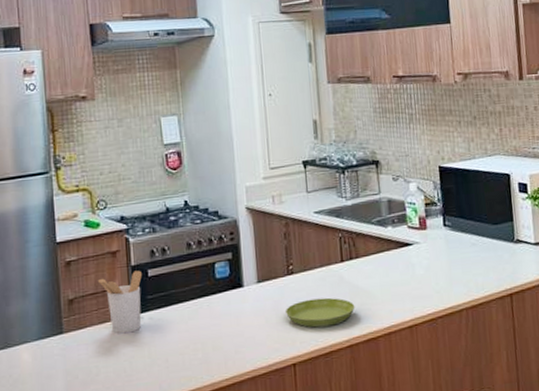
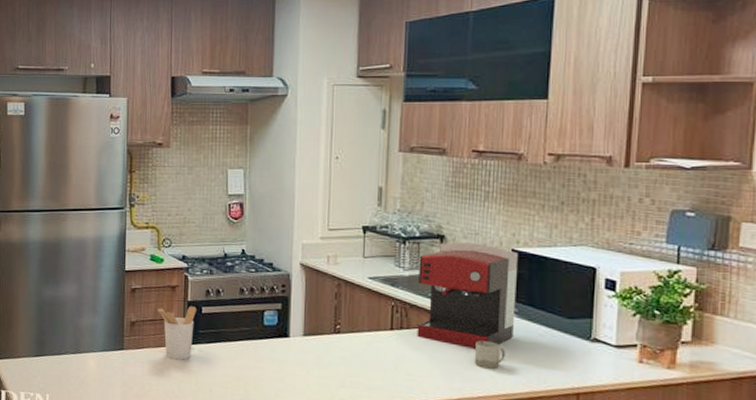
saucer: present [286,297,355,328] -> none [328,360,400,390]
coffee maker: none [359,164,451,267] -> present [417,242,519,349]
cup: none [419,257,446,286] -> present [474,341,505,370]

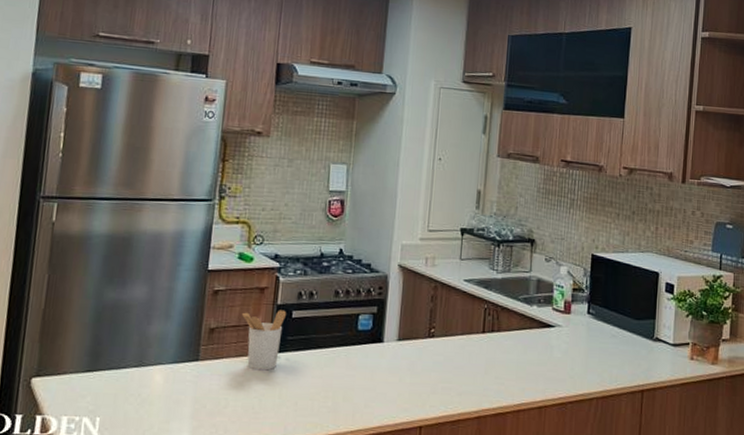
coffee maker: present [417,242,519,349] -> none [506,246,597,350]
cup: present [474,341,505,370] -> none [556,342,584,371]

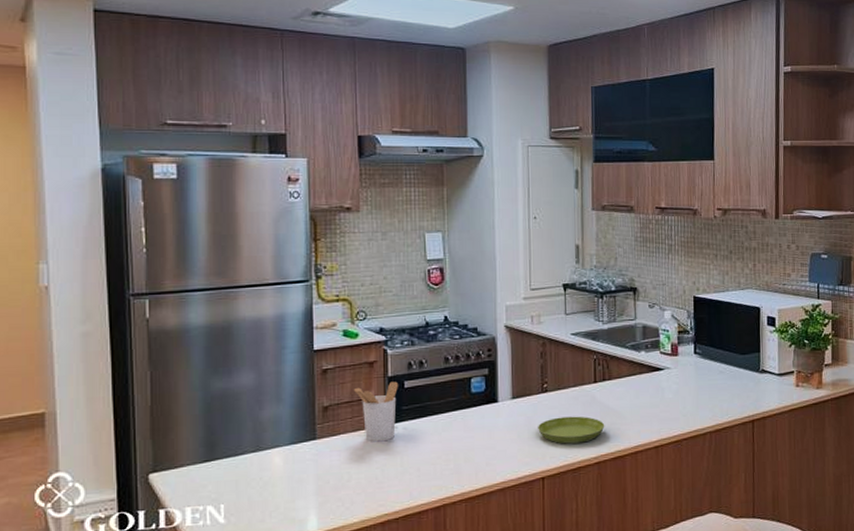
saucer: none [420,365,489,395] -> present [538,416,605,444]

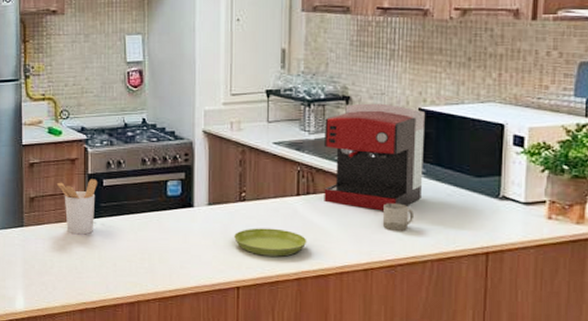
coffee maker: none [616,293,700,391] -> present [324,103,426,211]
cup: none [668,383,694,410] -> present [382,203,414,232]

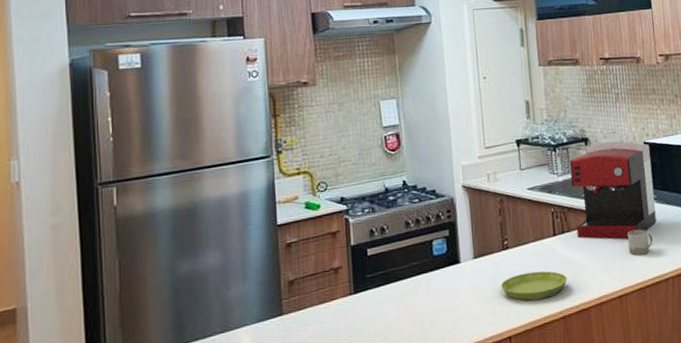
utensil holder: present [56,179,97,235] -> none [317,250,361,314]

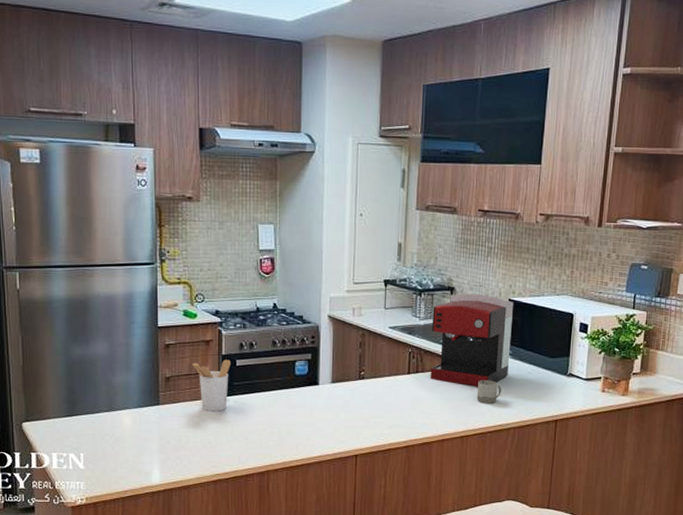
utensil holder: none [317,250,361,314] -> present [191,359,230,412]
saucer: present [501,271,568,301] -> none [354,403,416,428]

